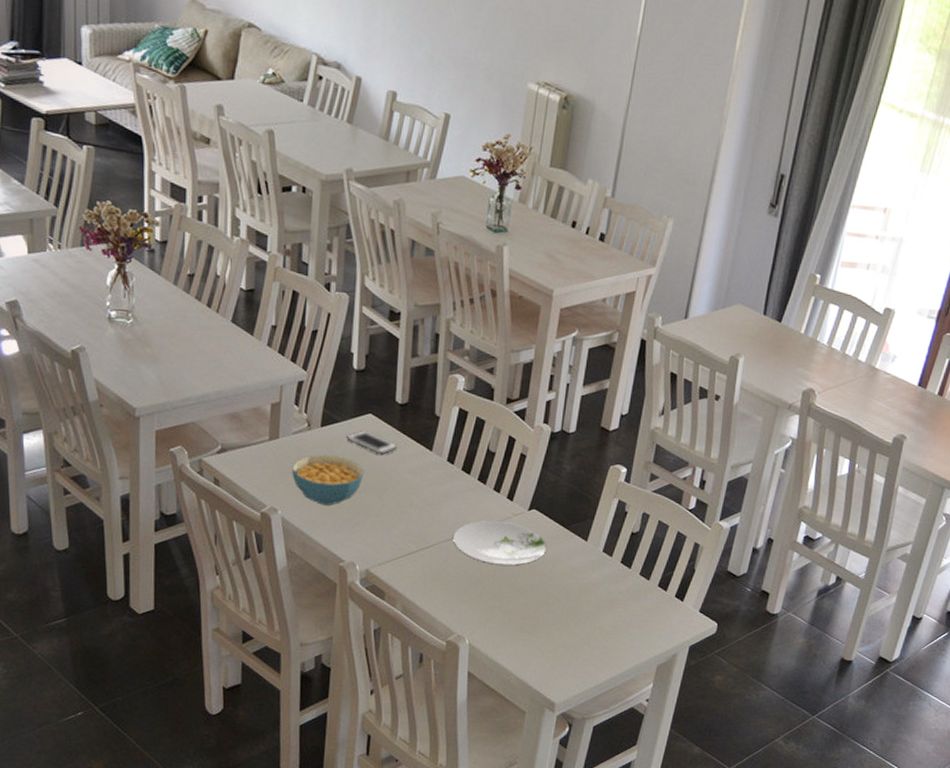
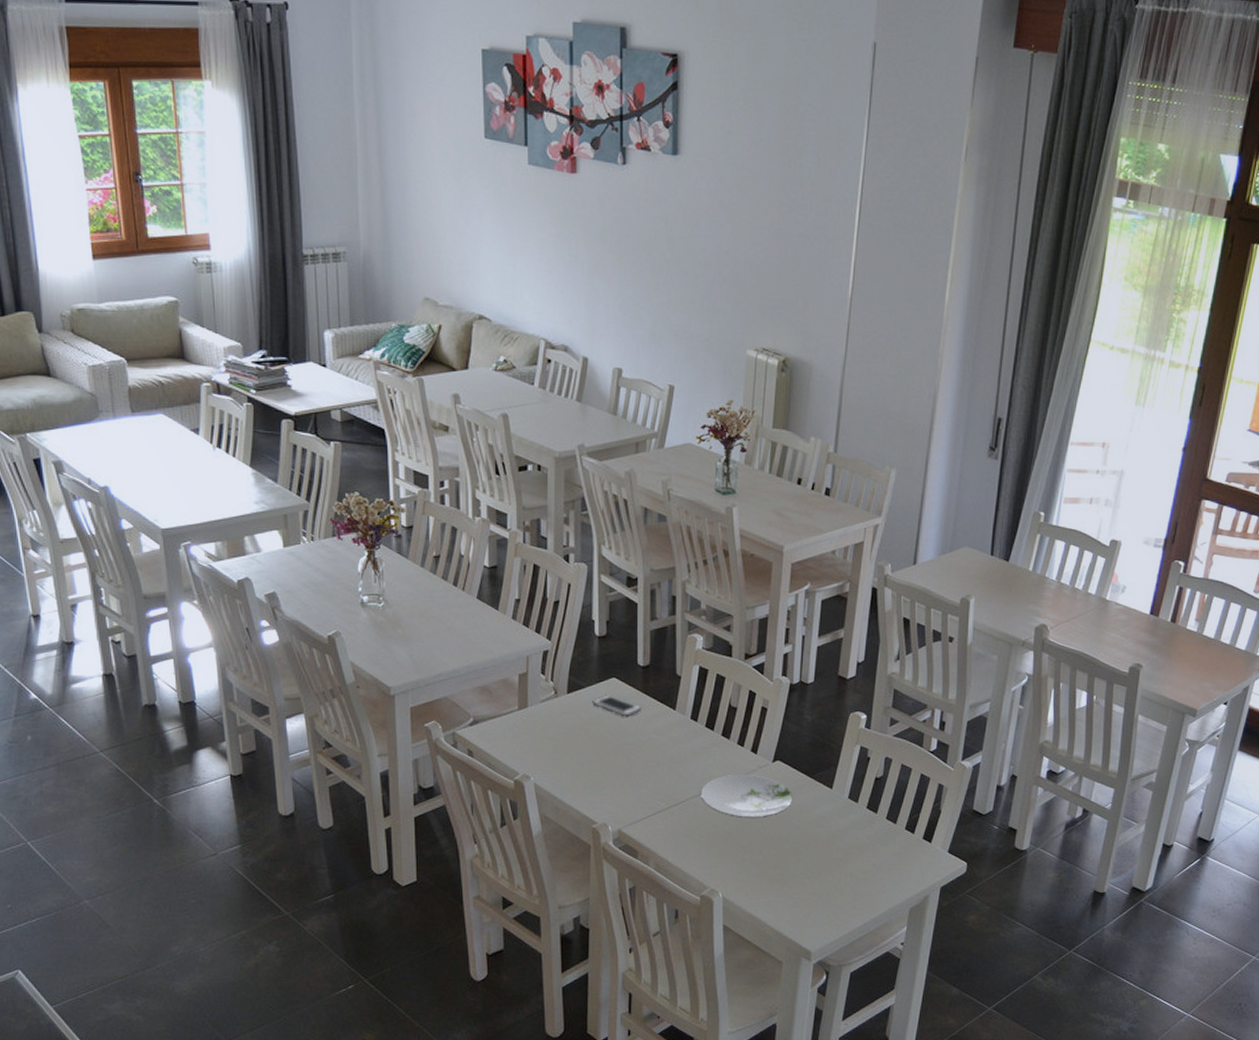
cereal bowl: present [292,454,364,505] -> none [542,720,611,769]

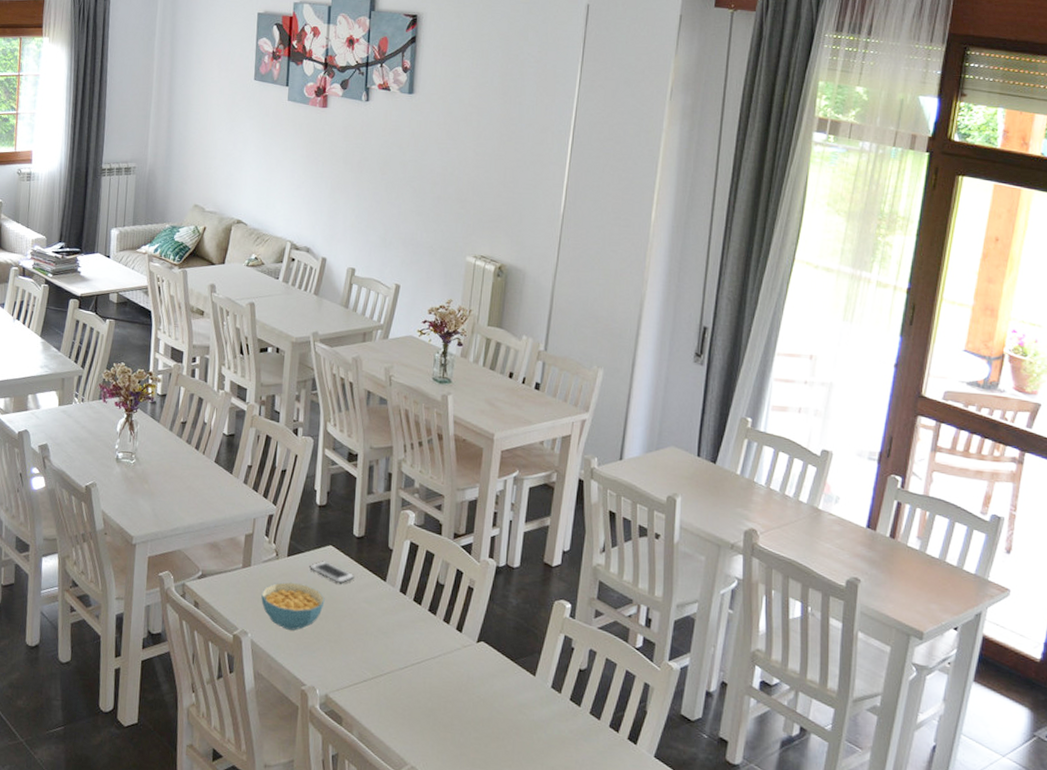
cereal bowl: none [542,720,611,769] -> present [261,582,325,631]
plate: present [701,774,792,818] -> none [406,651,495,698]

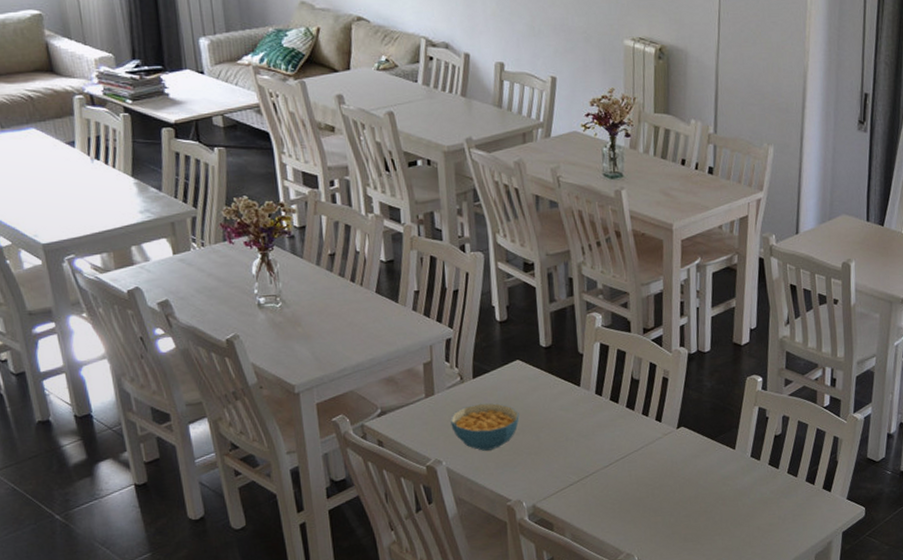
cell phone: present [310,561,355,584] -> none [498,376,547,397]

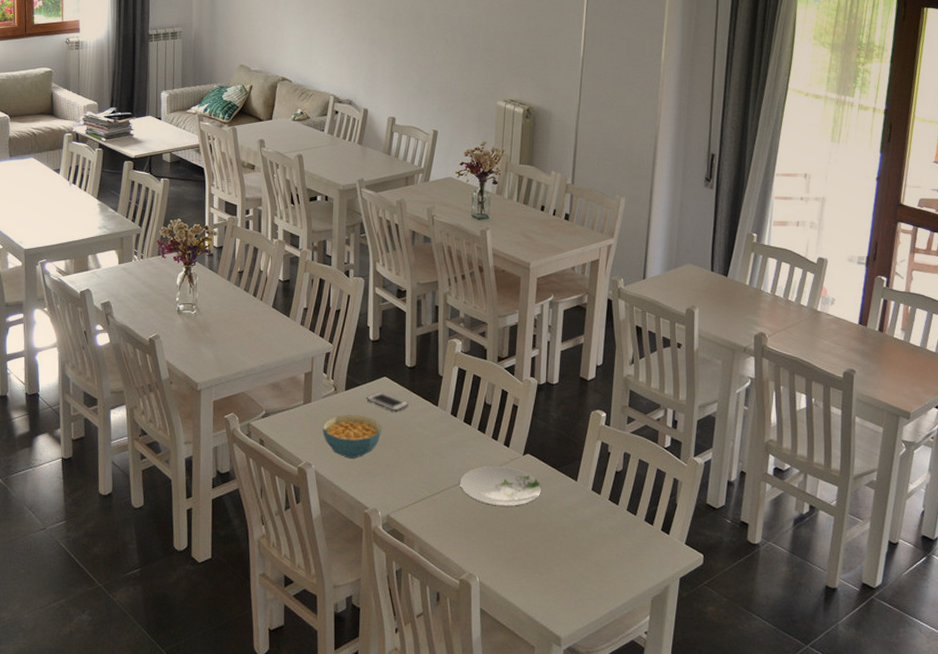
cell phone: none [498,376,547,397] -> present [366,392,409,412]
plate: none [610,442,698,484] -> present [460,465,541,507]

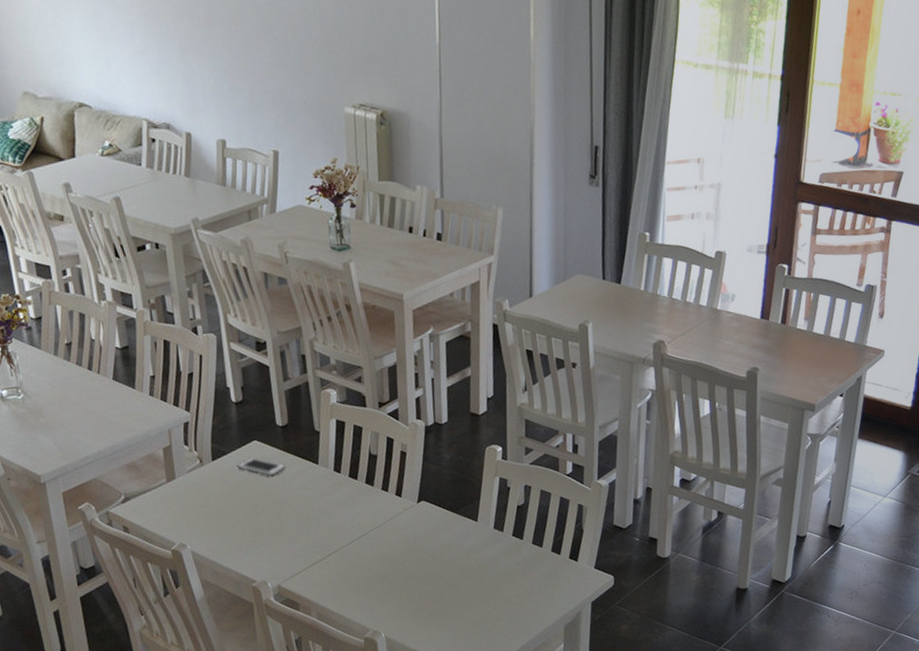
cereal bowl: present [323,414,382,459] -> none [192,484,260,533]
plate: present [460,465,541,507] -> none [352,517,441,560]

